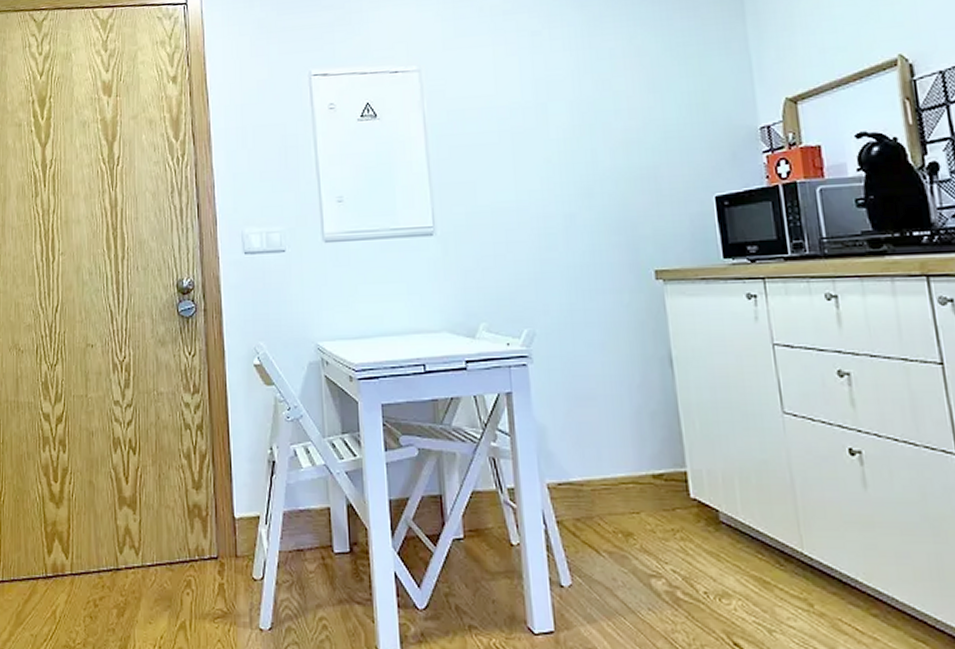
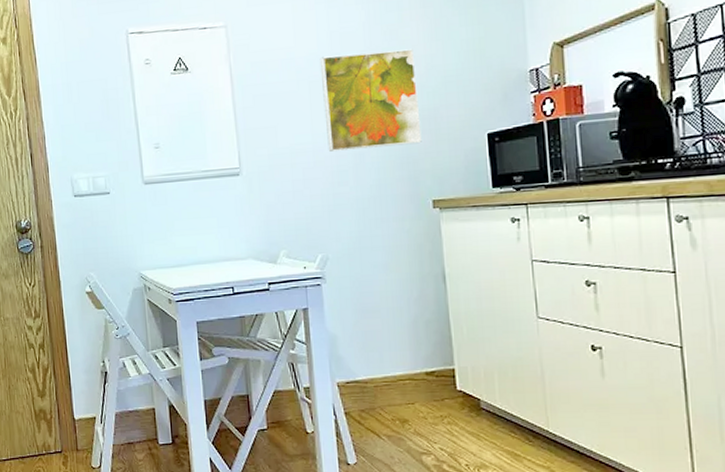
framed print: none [523,100,641,211] -> present [319,49,422,152]

